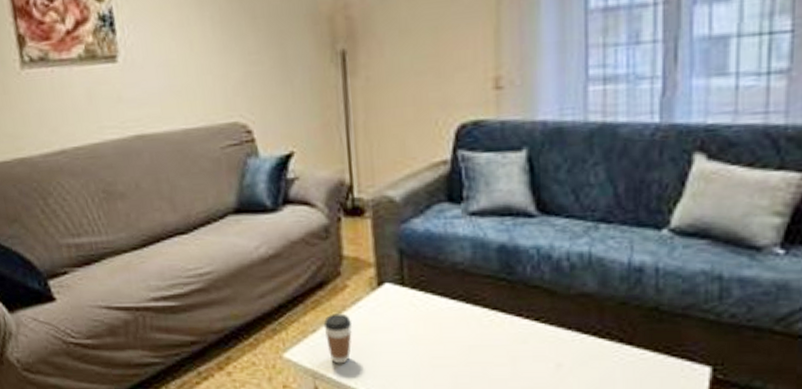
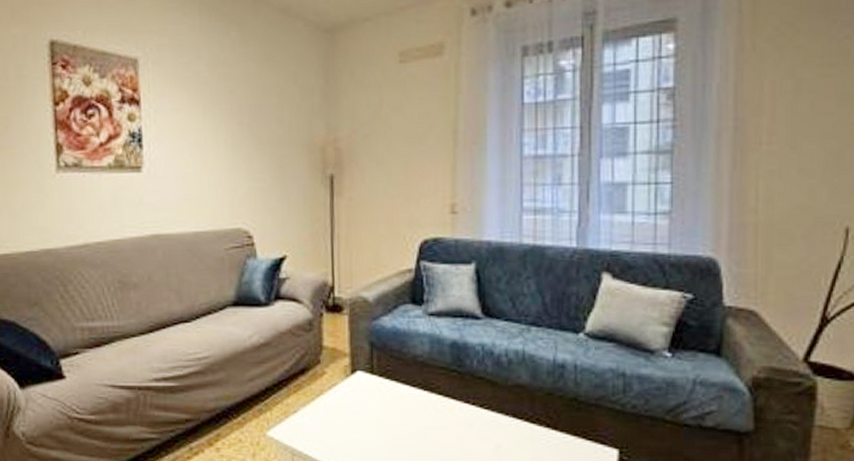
coffee cup: present [323,313,353,364] -> none [303,397,328,442]

